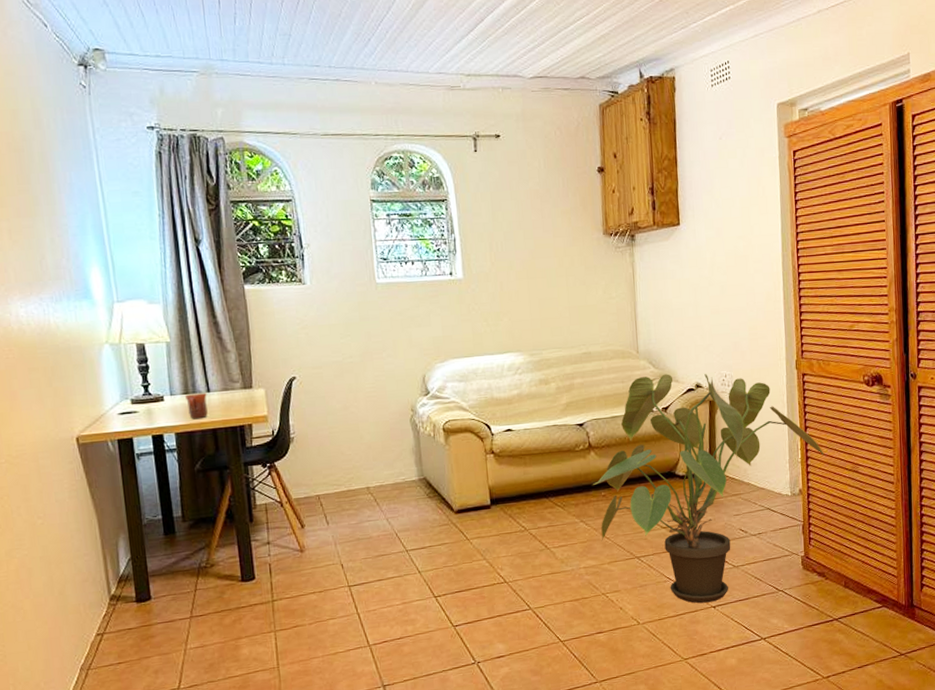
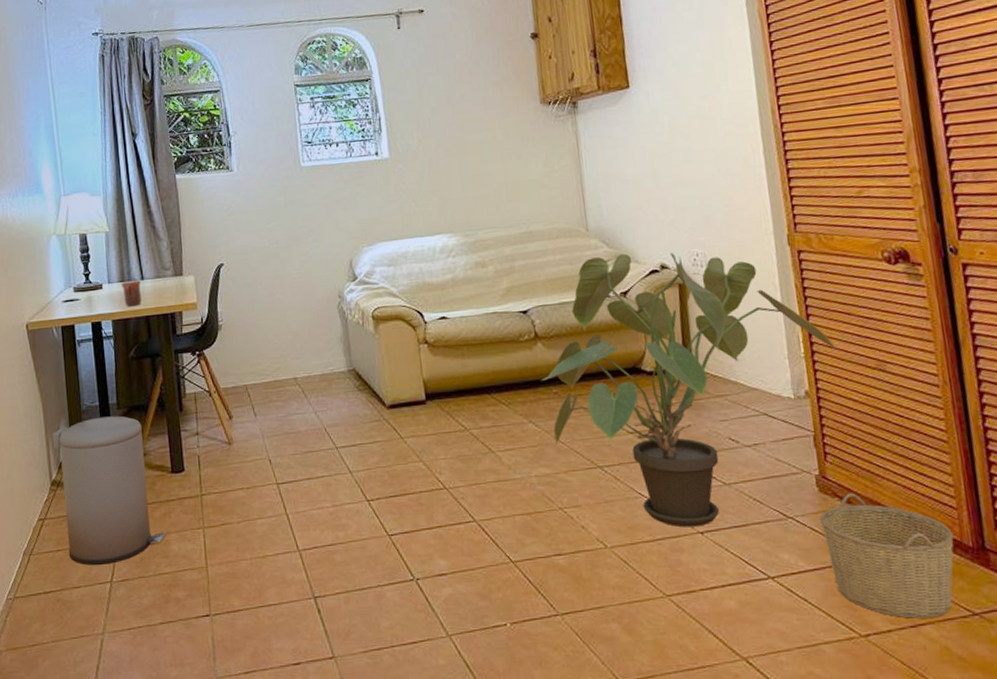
pedal bin: none [109,528,237,675] -> present [52,415,167,565]
basket: none [802,568,893,662] -> present [820,493,954,619]

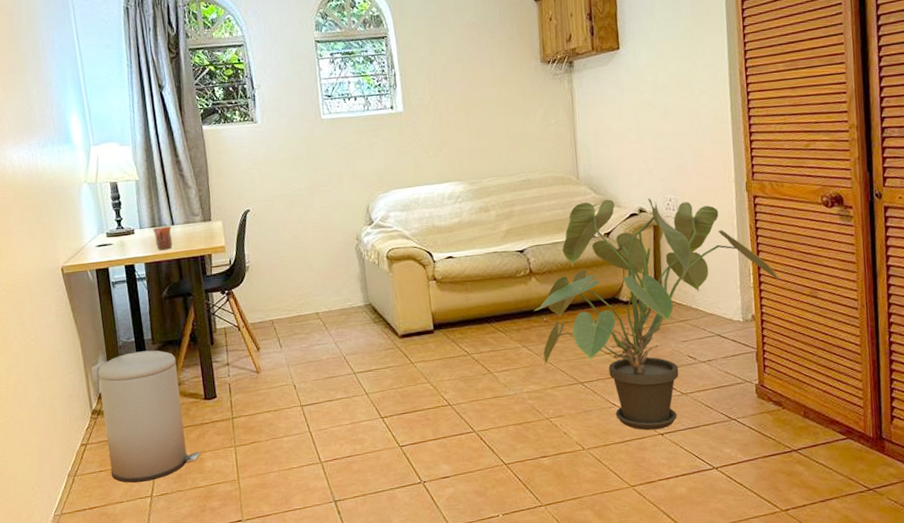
basket: present [820,493,954,619] -> none [757,397,859,495]

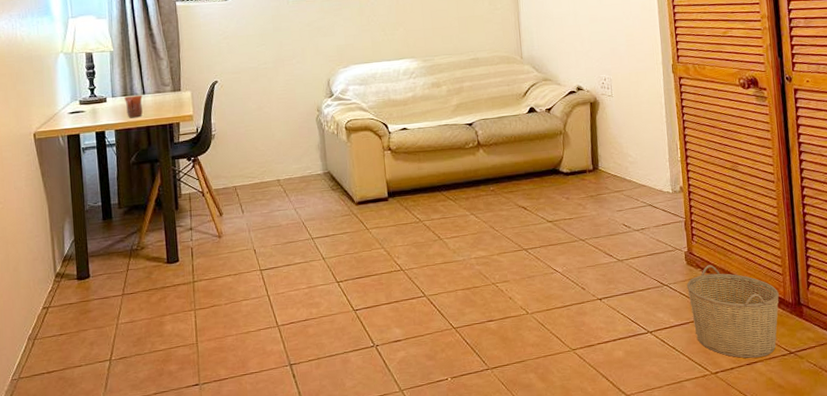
pedal bin: present [91,350,202,483] -> none [57,214,162,347]
house plant: present [534,198,781,430] -> none [482,77,705,295]
basket: none [757,397,859,495] -> present [686,264,779,359]

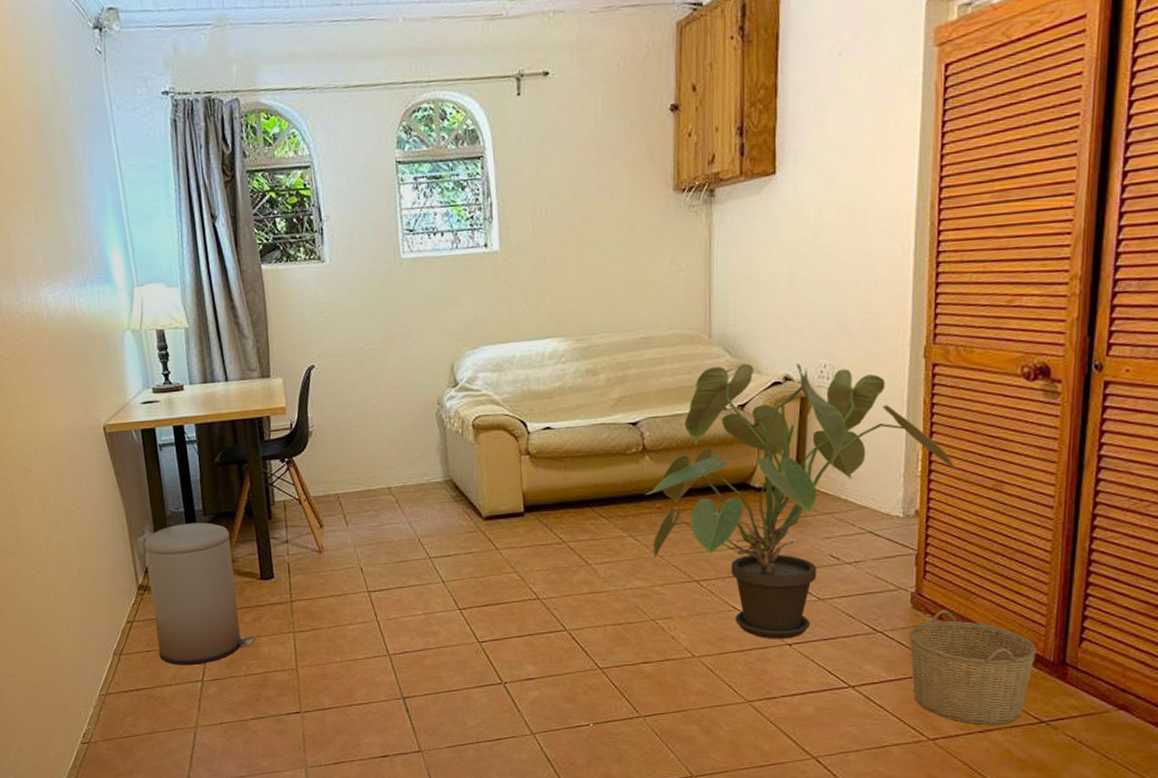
pedal bin: none [57,214,162,347] -> present [136,522,257,665]
mug: present [123,94,143,118] -> none [203,381,227,410]
house plant: none [482,77,705,295] -> present [646,363,957,639]

